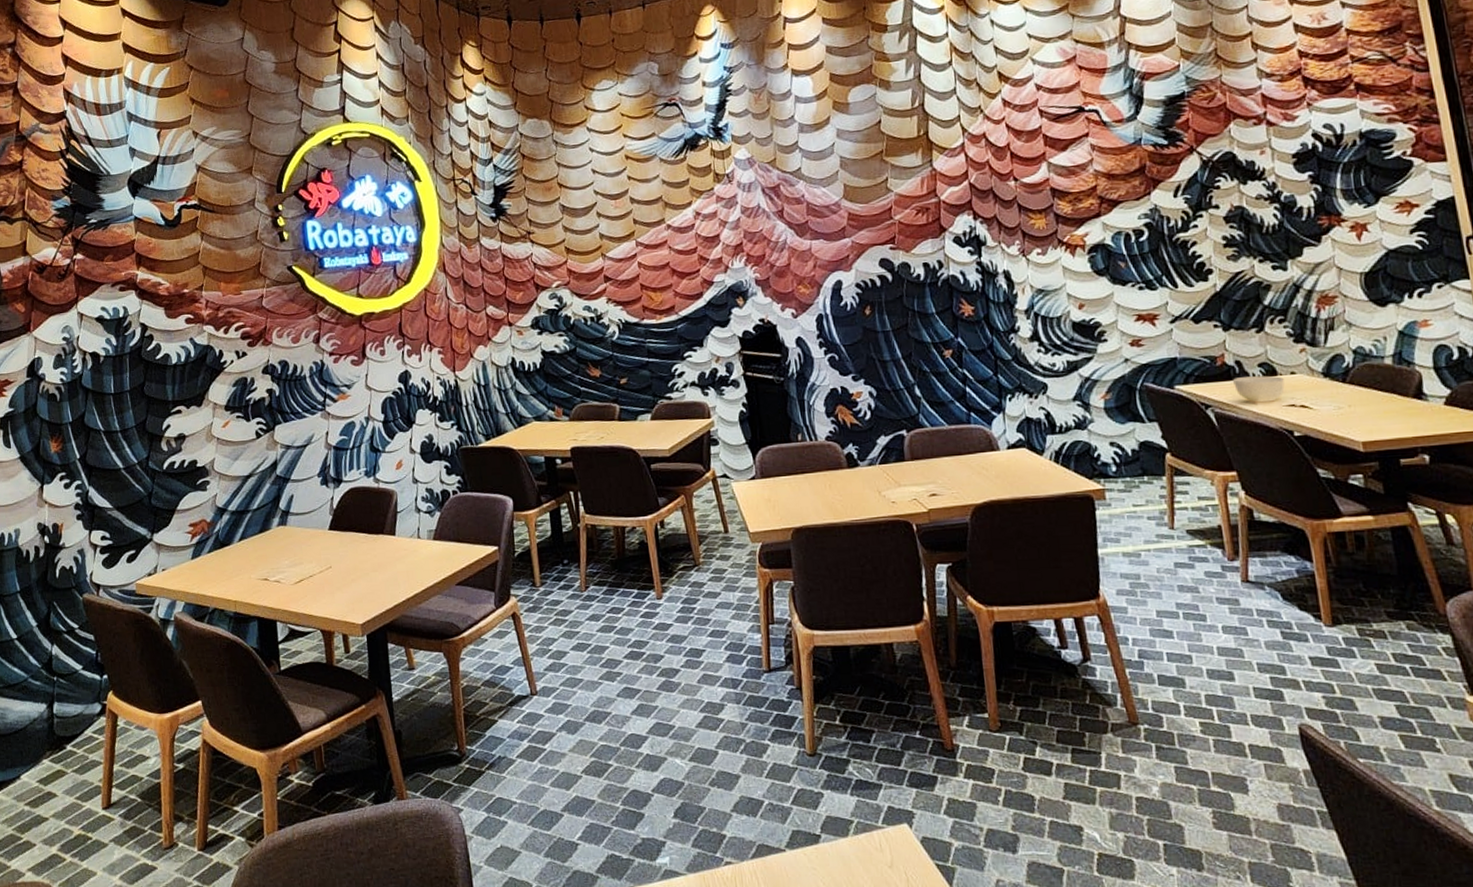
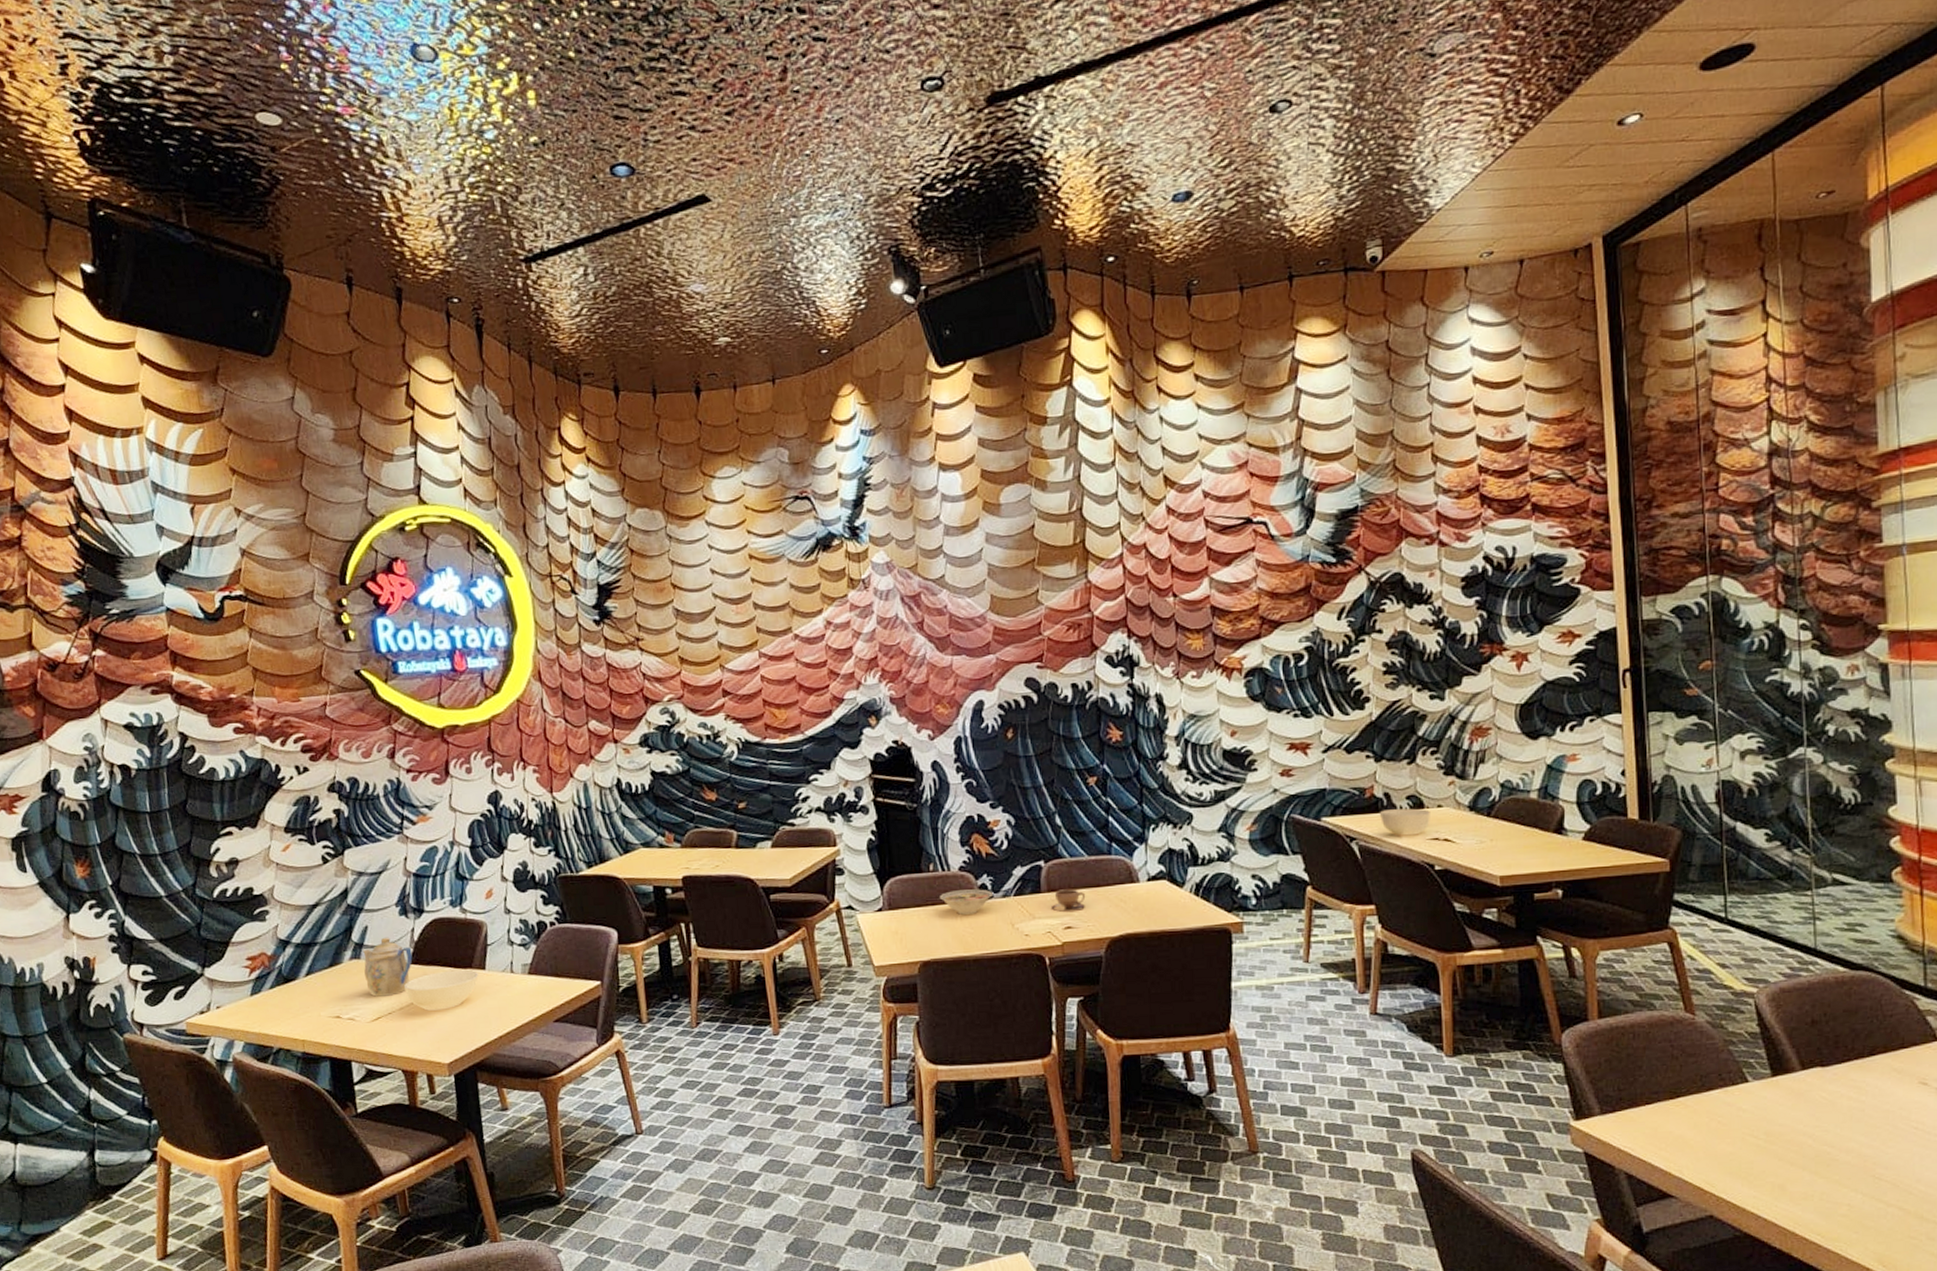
teapot: none [289,505,332,561] -> present [363,937,413,997]
bowl: none [324,535,389,574] -> present [404,969,479,1011]
soup bowl: none [809,458,859,484] -> present [940,889,993,916]
teacup: none [916,457,949,479] -> present [1052,889,1086,912]

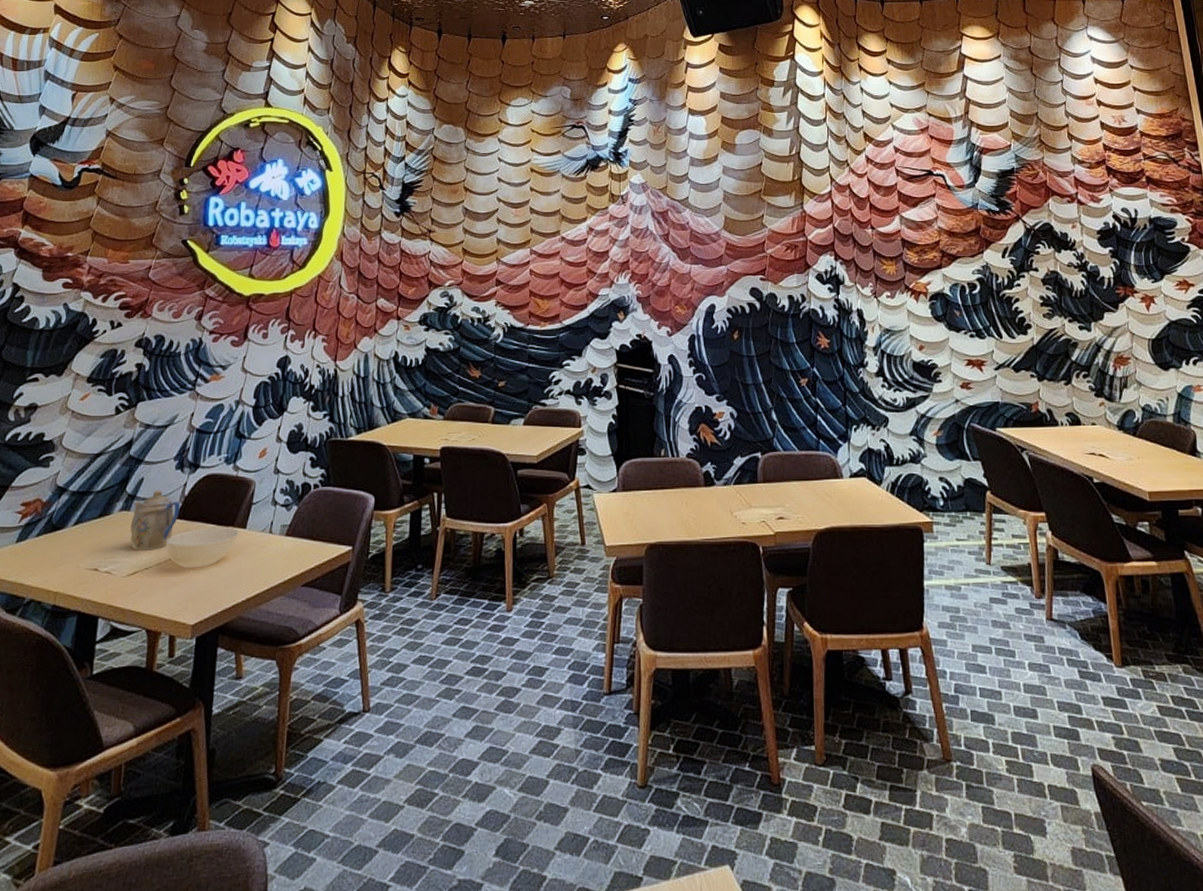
soup bowl: present [940,889,993,916] -> none [669,476,715,501]
teacup: present [1052,889,1086,912] -> none [767,481,796,502]
bowl: present [1379,808,1430,837] -> none [1044,424,1087,451]

